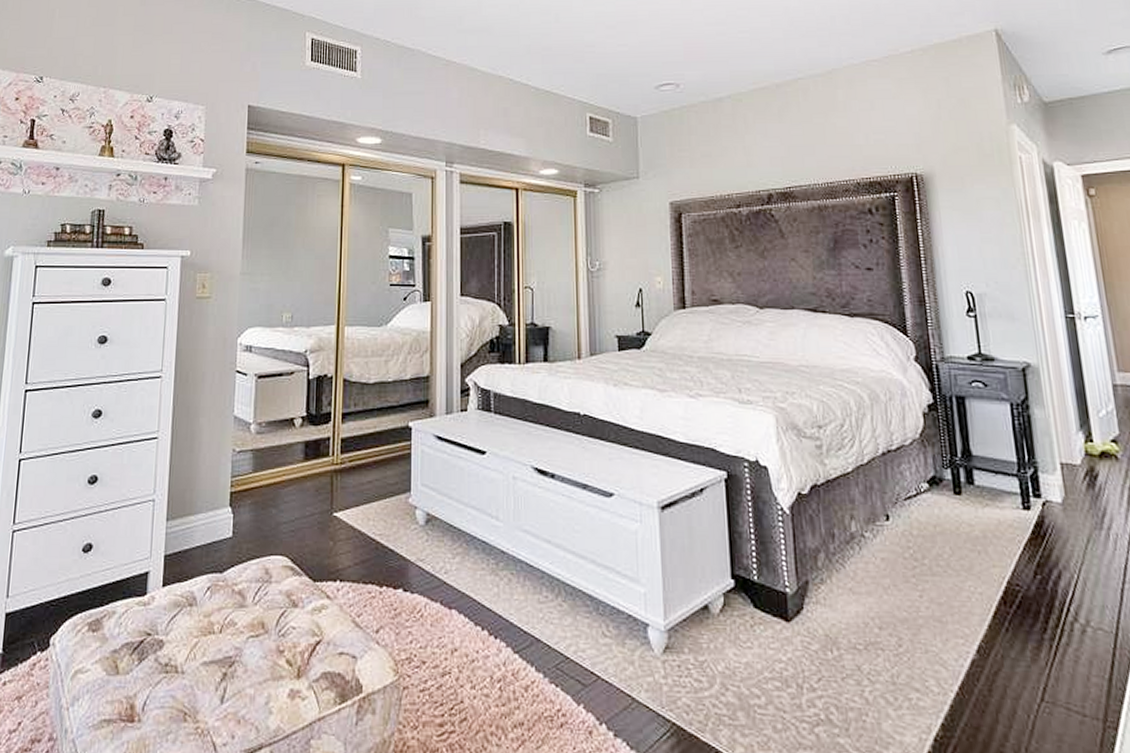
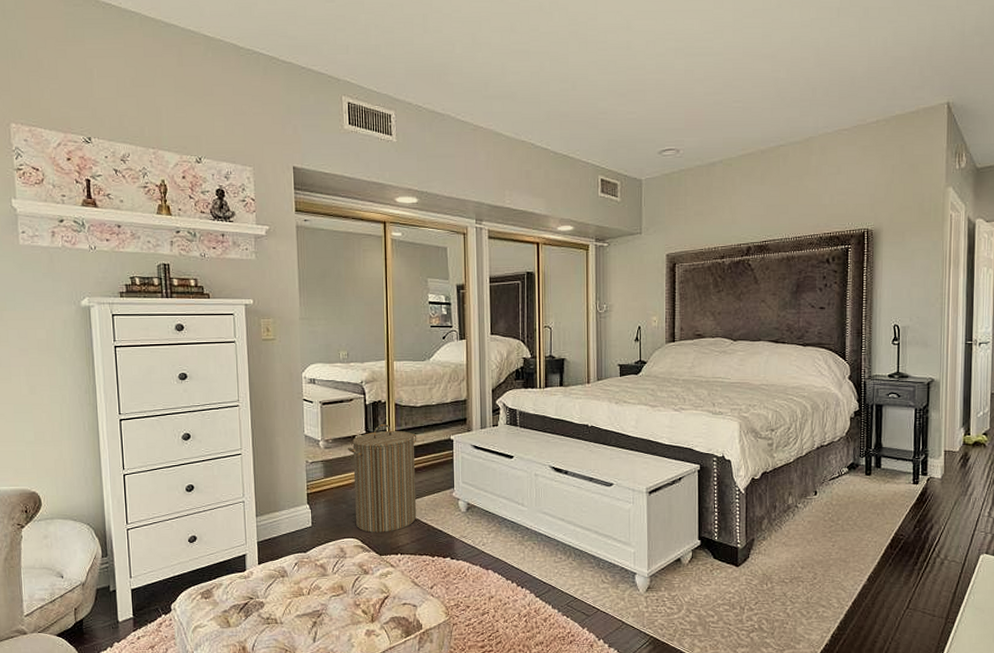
laundry hamper: none [282,404,368,550] -> present [347,423,417,533]

